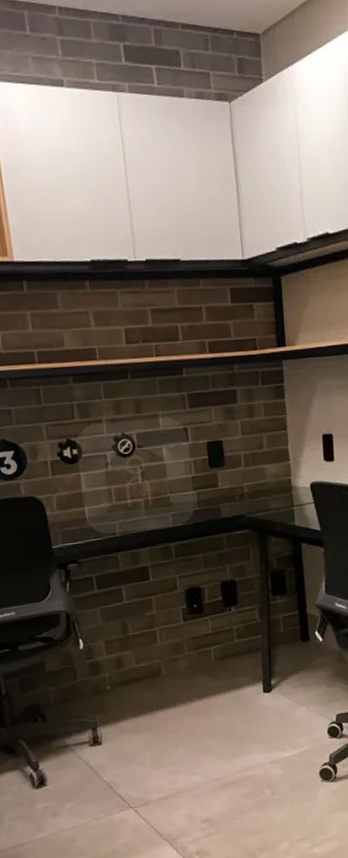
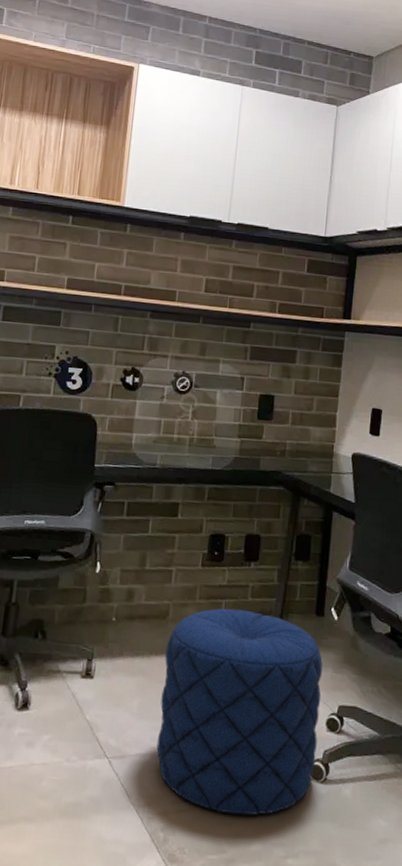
pouf: none [165,651,324,828] -> present [156,608,323,816]

